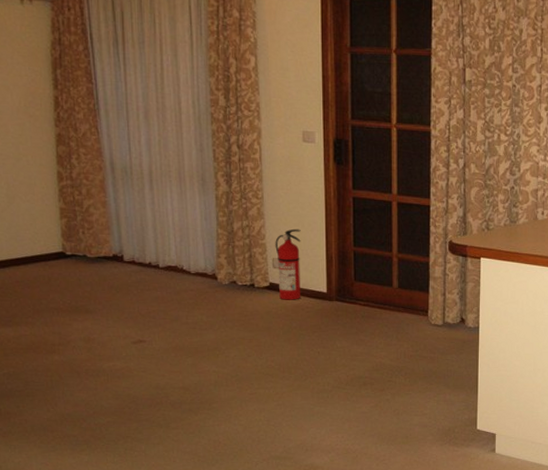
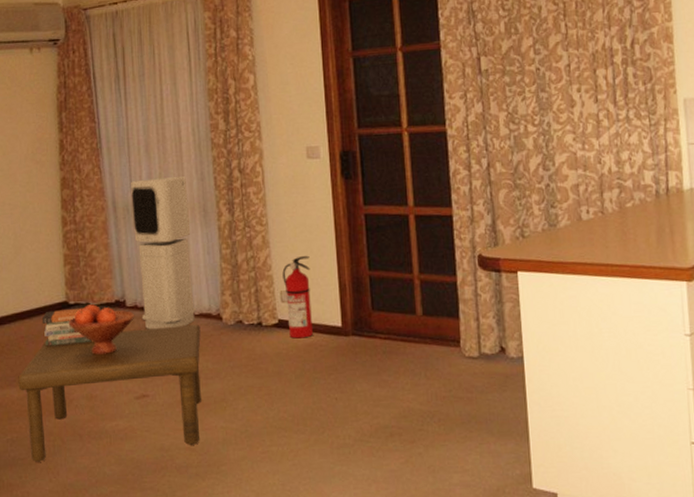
coffee table: none [14,281,196,394] -> present [18,324,201,462]
book stack: none [37,258,99,292] -> present [41,305,102,347]
fruit bowl: none [65,257,133,302] -> present [68,304,135,355]
air purifier: none [129,144,193,284] -> present [131,176,197,330]

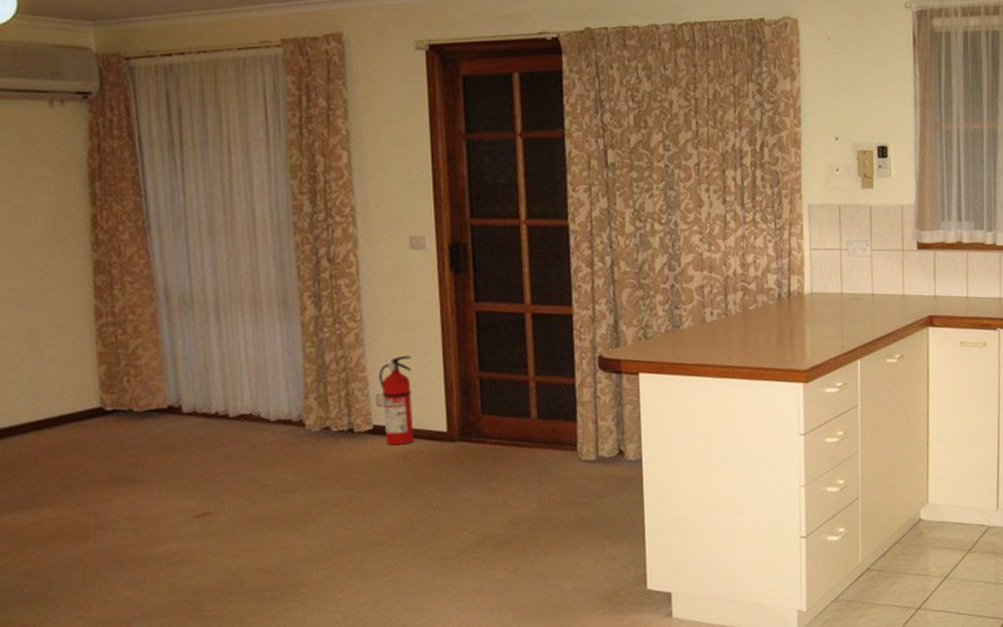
coffee table: present [18,324,201,462] -> none [34,431,278,597]
book stack: present [41,305,102,347] -> none [67,412,150,461]
fruit bowl: present [68,304,135,355] -> none [104,411,194,469]
air purifier: present [131,176,197,330] -> none [189,264,274,439]

